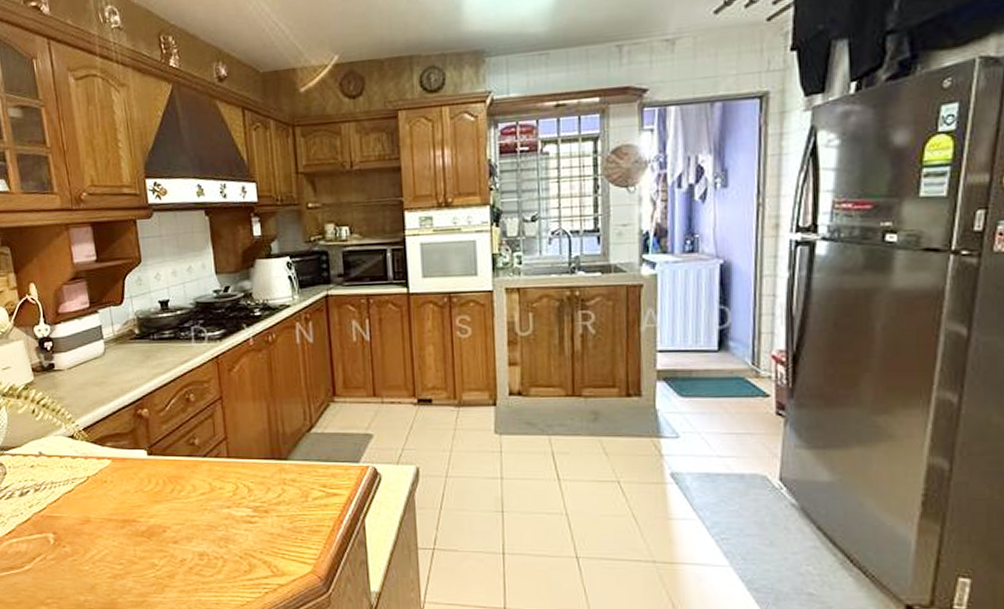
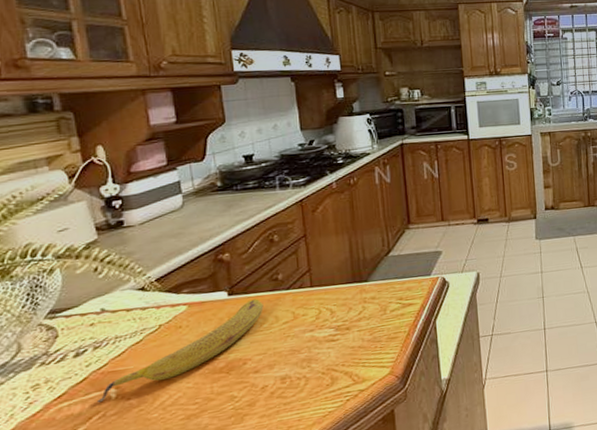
fruit: none [38,462,181,545] -> present [96,298,264,403]

